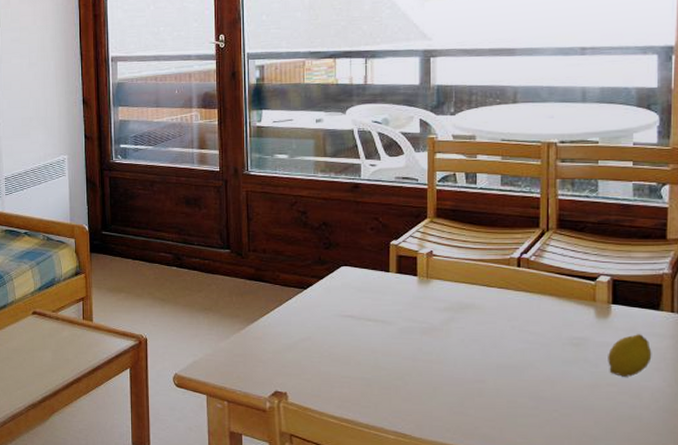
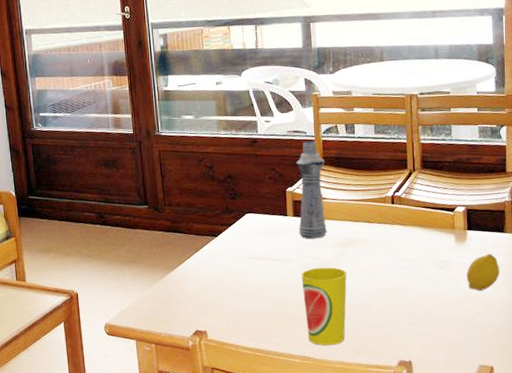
bottle: none [402,189,439,300] -> present [296,140,327,239]
cup: none [402,333,458,424] -> present [301,267,347,346]

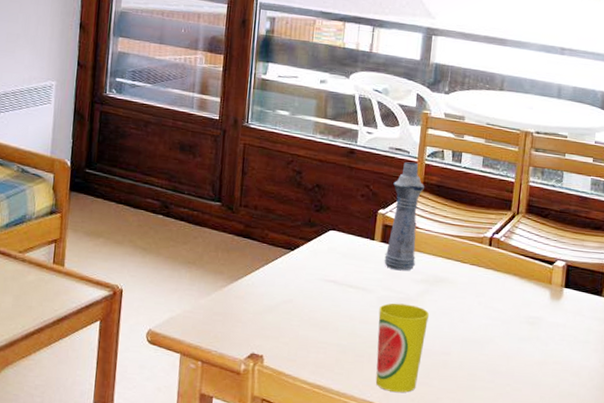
fruit: present [466,254,500,291] -> none [556,317,593,356]

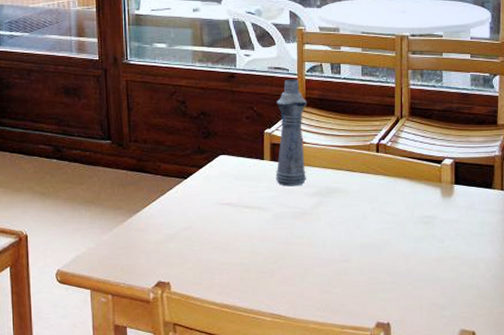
cup: present [375,303,430,393] -> none [276,217,326,304]

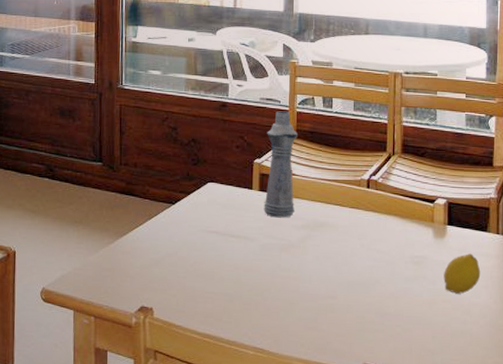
fruit: none [451,211,487,250] -> present [444,254,481,294]

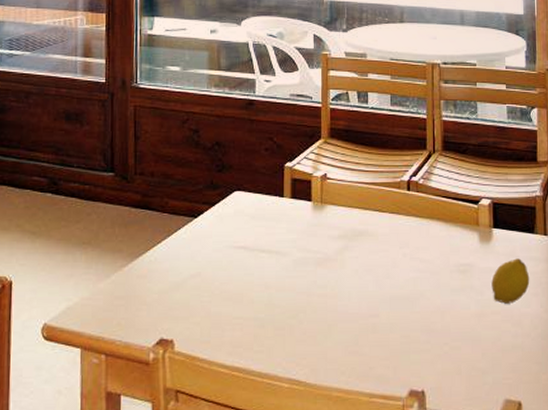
bottle: present [264,111,299,218] -> none [296,108,333,228]

